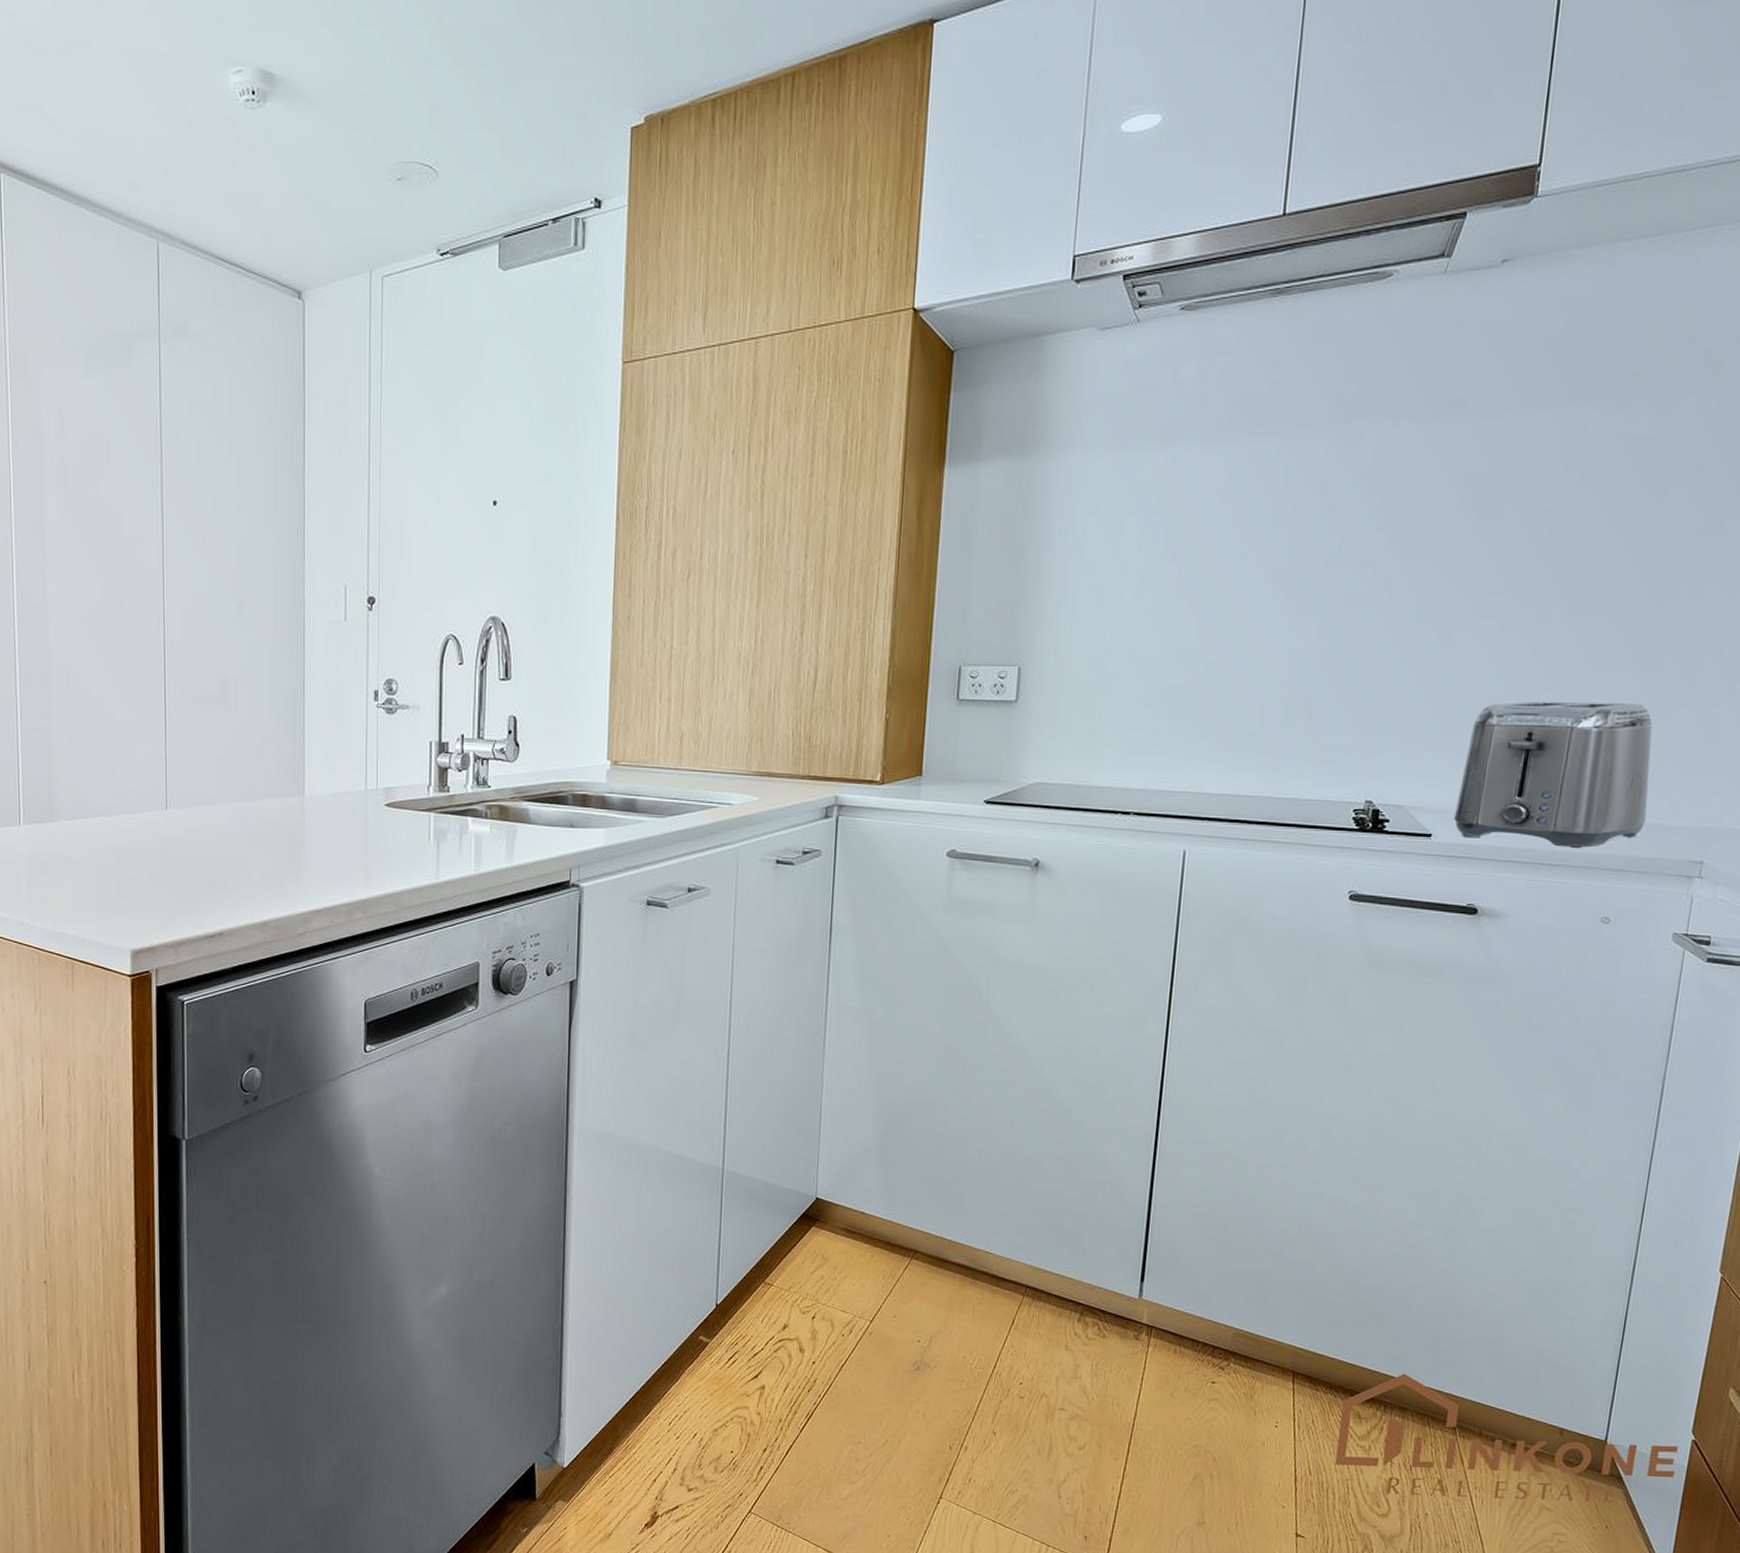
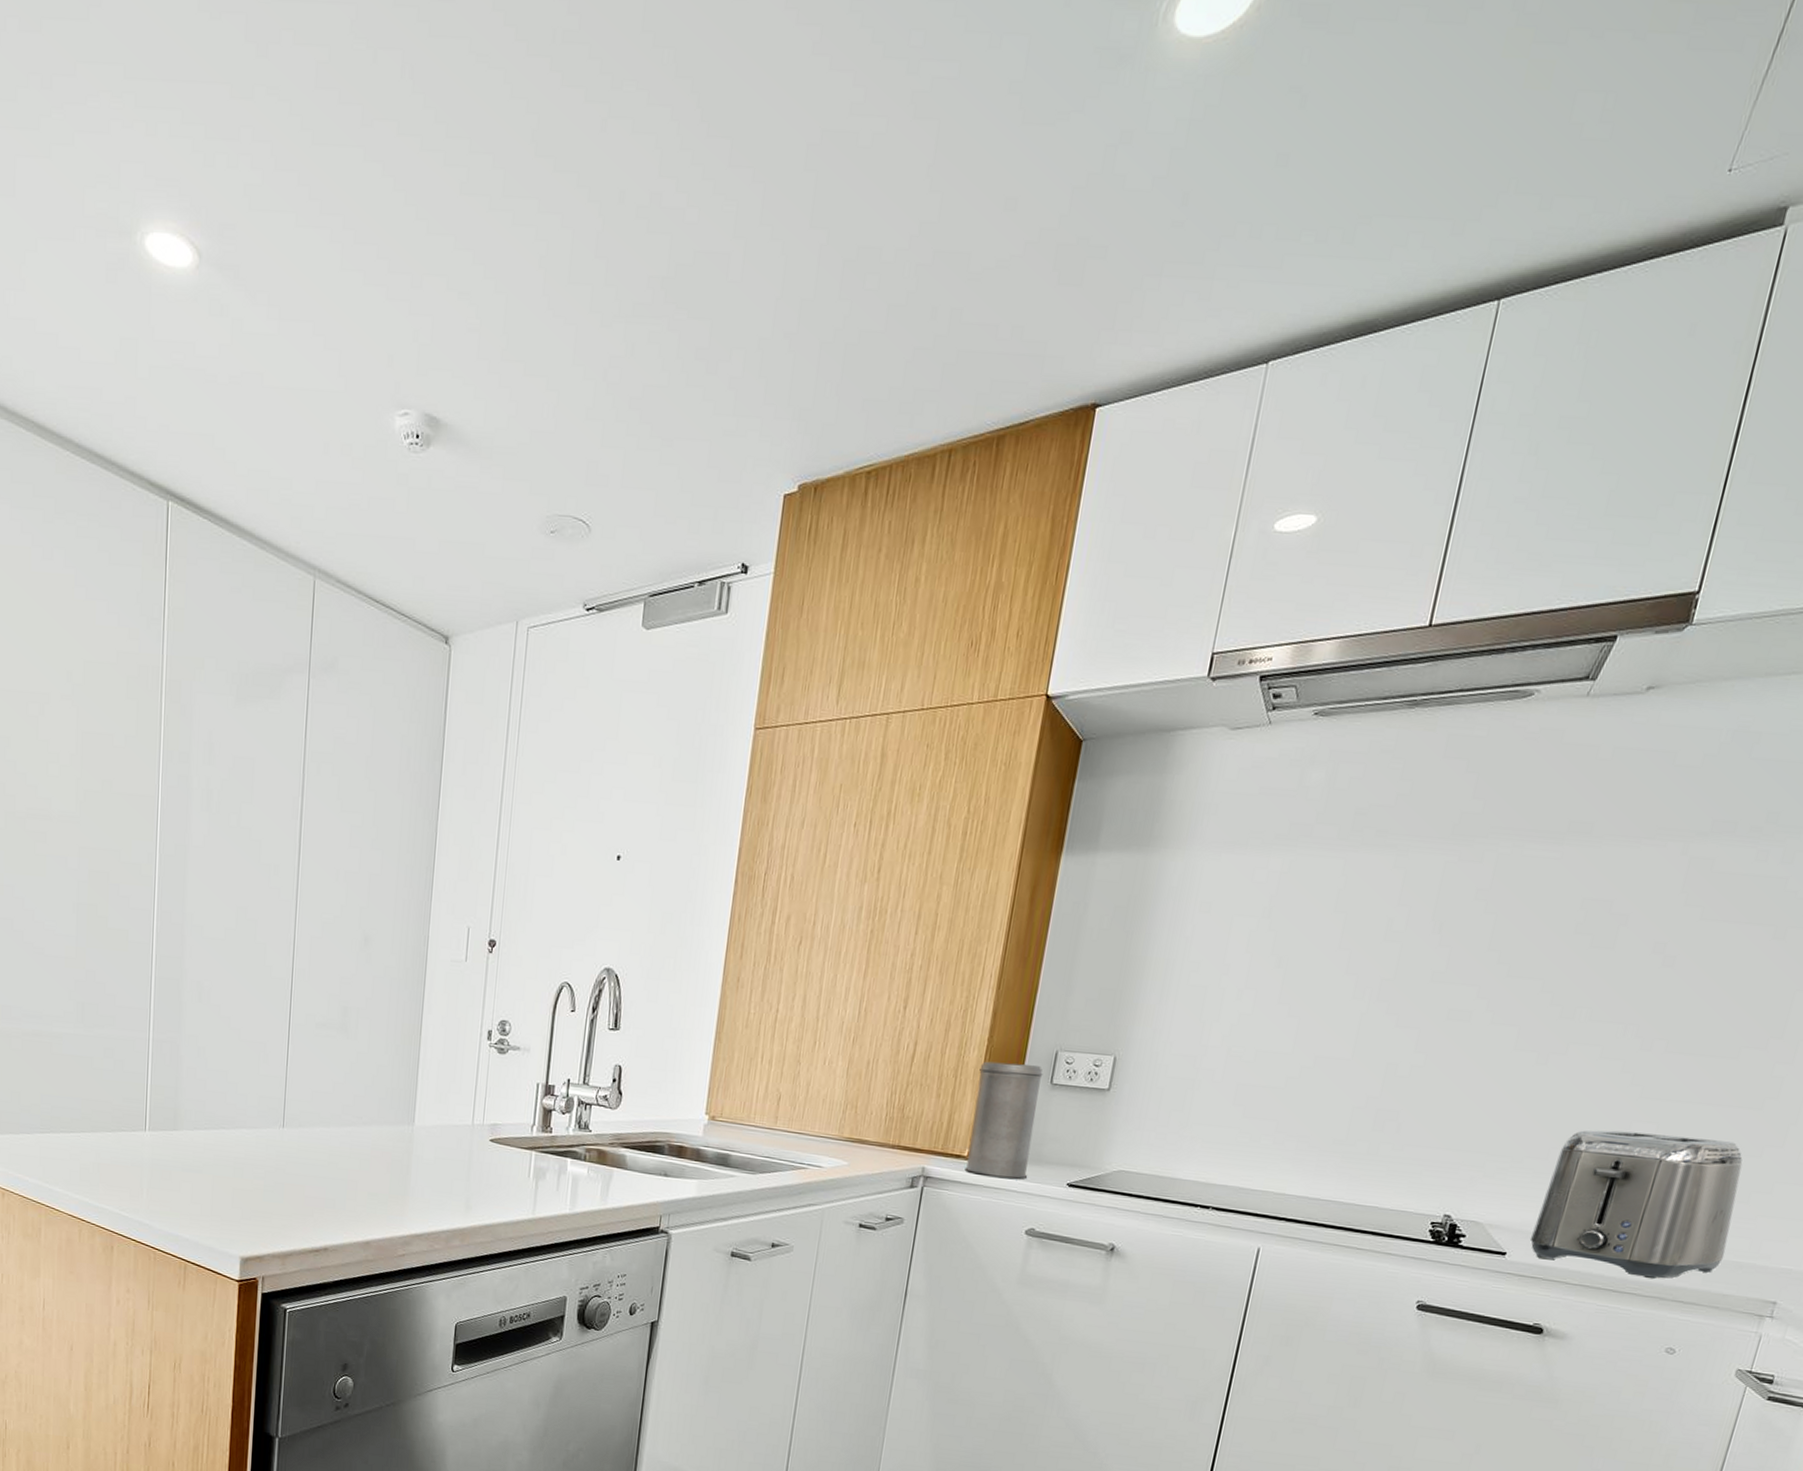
canister: none [878,681,948,801] -> present [964,1061,1043,1180]

